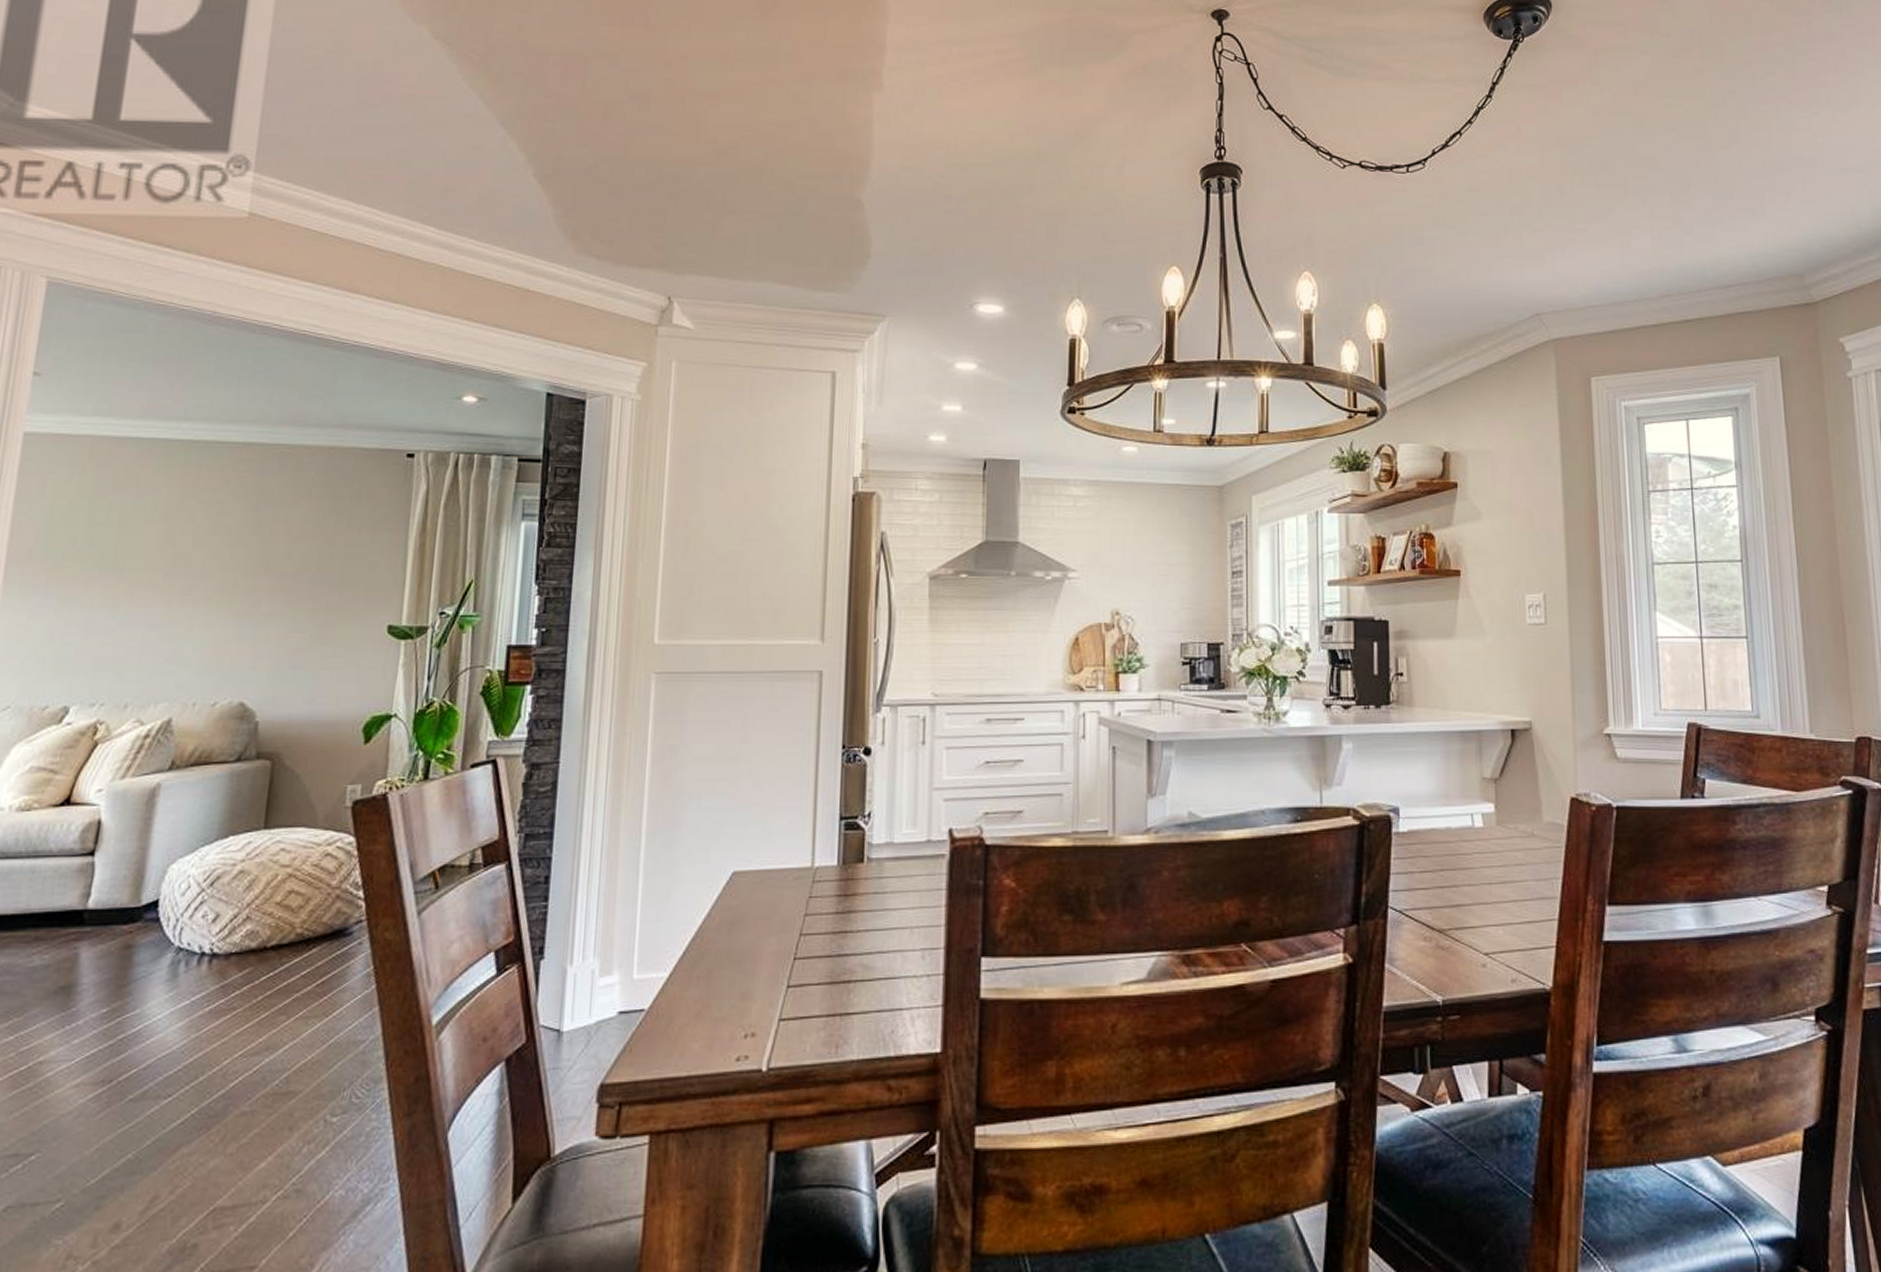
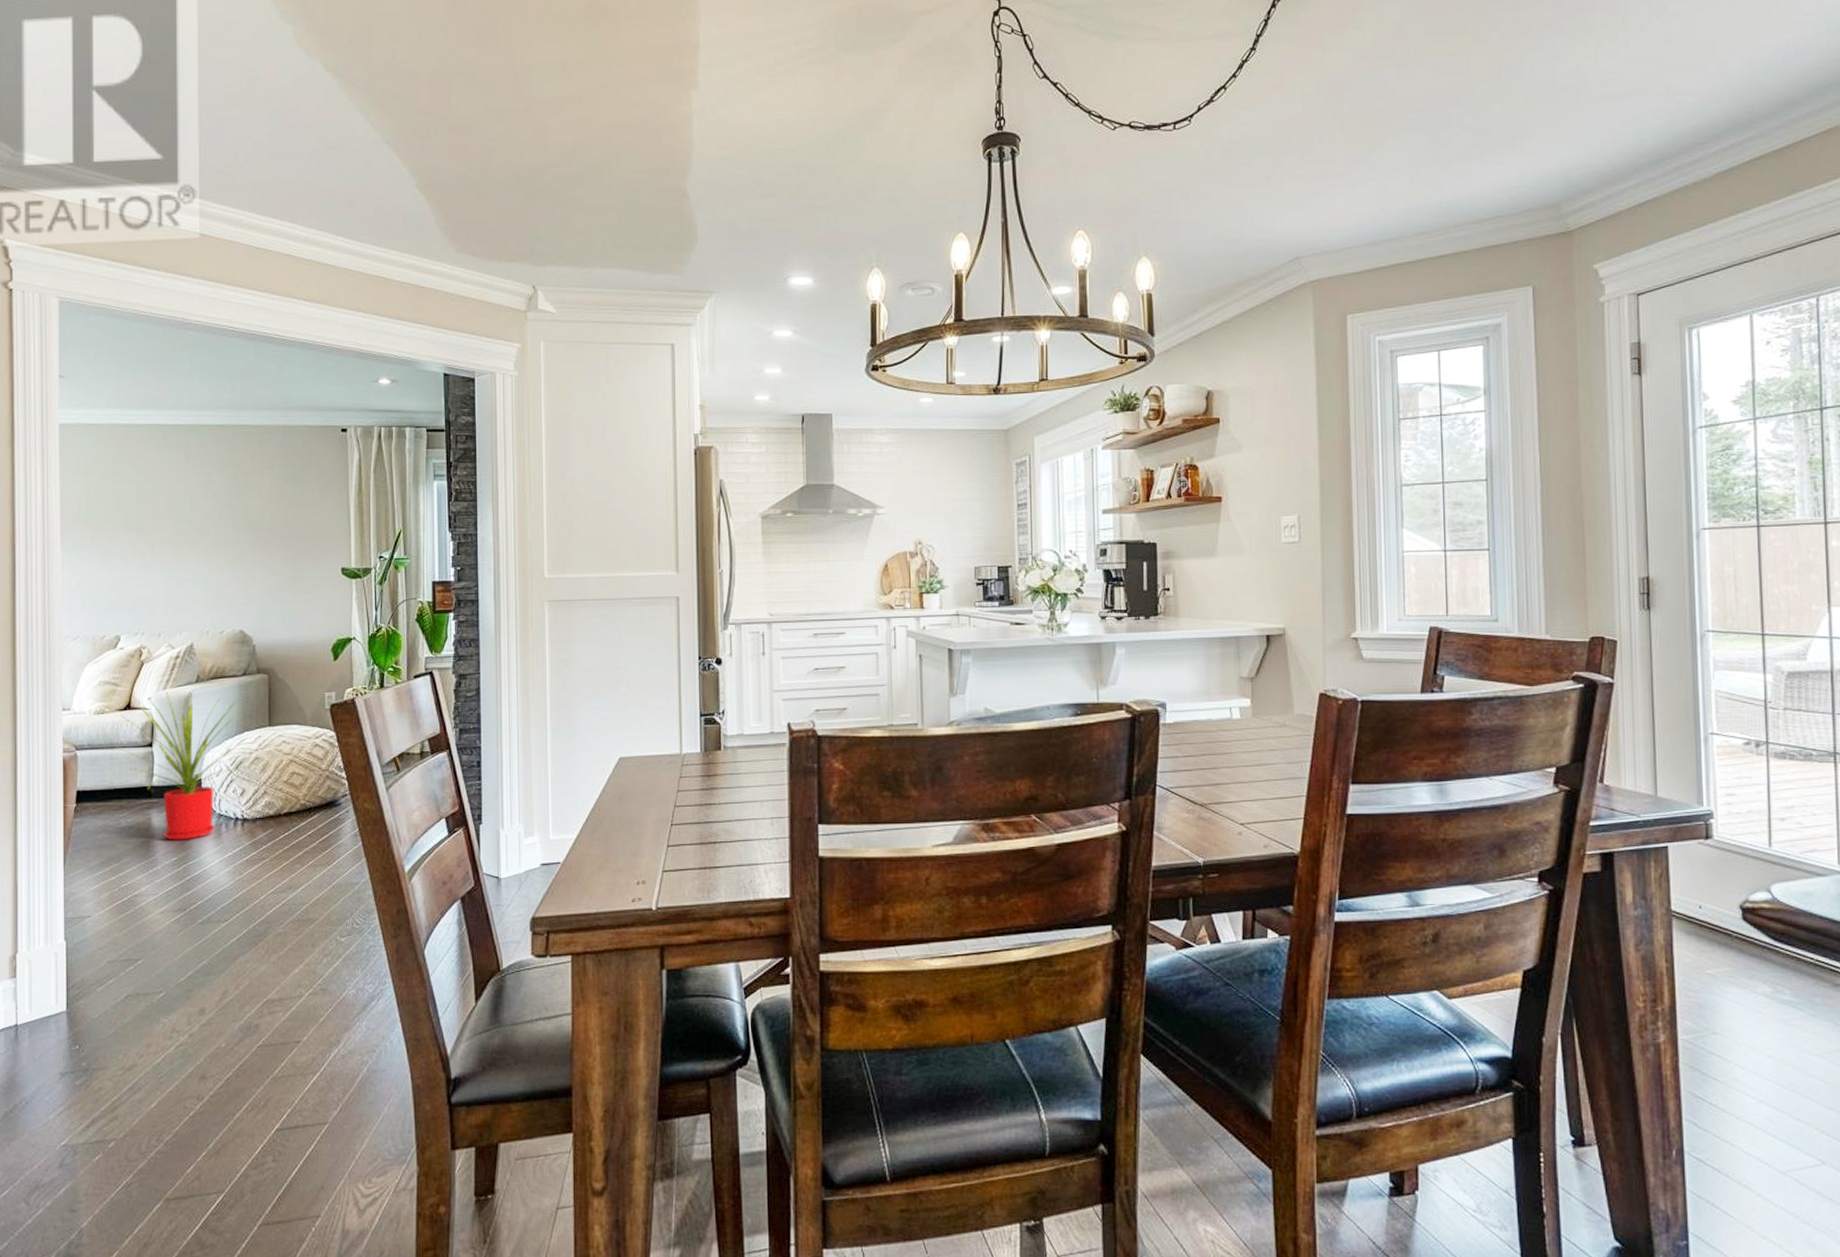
house plant: none [31,780,232,984] -> present [109,689,245,840]

